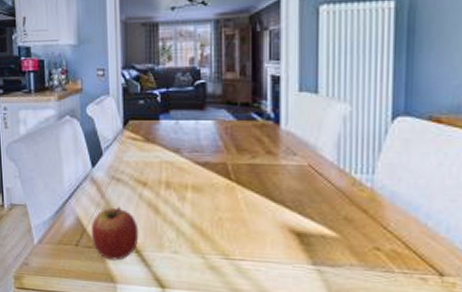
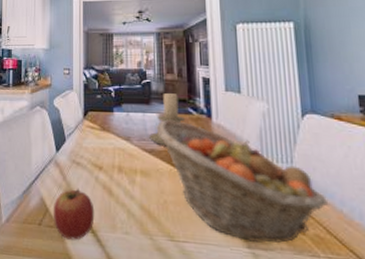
candle holder: none [203,96,248,157] -> present [149,93,186,145]
fruit basket: none [211,128,410,260] -> present [156,120,328,243]

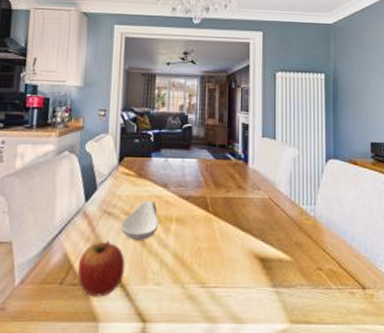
spoon rest: none [88,152,125,190] -> present [120,200,160,240]
candle holder: present [149,93,186,145] -> none [187,139,224,191]
fruit basket: present [156,120,328,243] -> none [194,166,341,281]

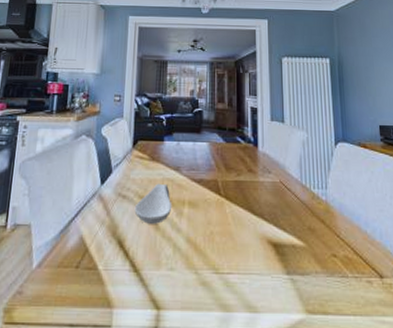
apple: present [77,240,125,297] -> none [92,223,139,282]

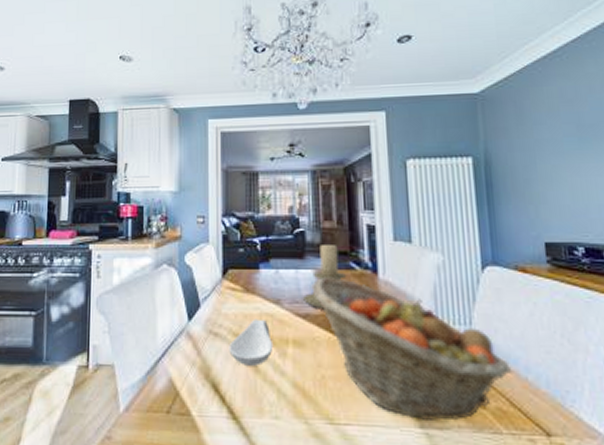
candle holder: none [199,122,234,174] -> present [303,245,347,308]
fruit basket: none [205,149,355,268] -> present [311,278,511,421]

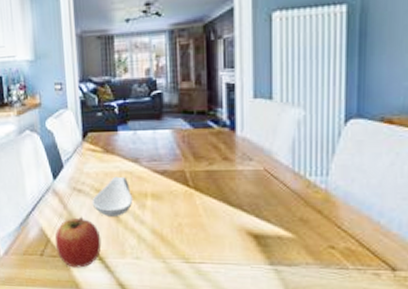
apple: none [184,364,237,430] -> present [54,216,102,268]
candle holder: present [303,245,347,308] -> none [161,105,205,165]
fruit basket: present [311,278,511,421] -> none [169,136,364,259]

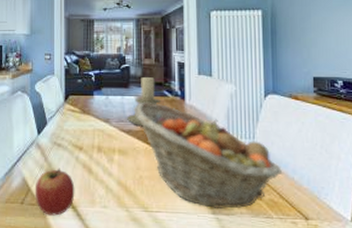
spoon rest: present [91,176,133,216] -> none [69,133,104,169]
candle holder: none [161,105,205,165] -> present [127,77,161,125]
fruit basket: none [169,136,364,259] -> present [133,103,282,209]

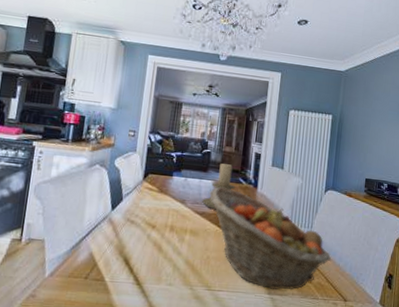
apple: present [35,168,75,216] -> none [100,244,143,292]

